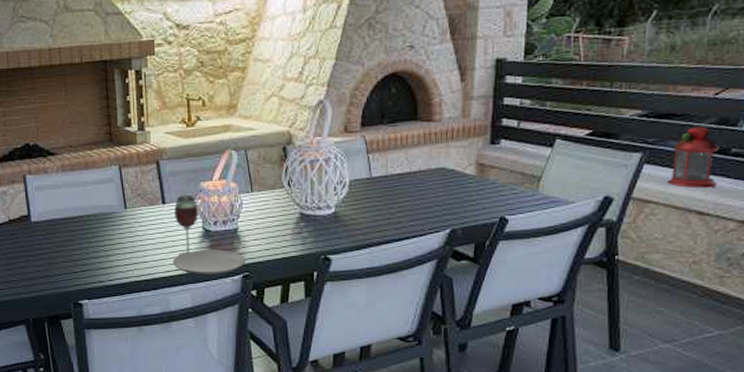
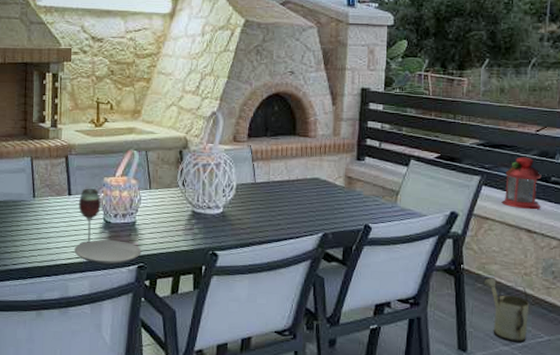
watering can: none [640,269,697,340] -> present [482,278,529,344]

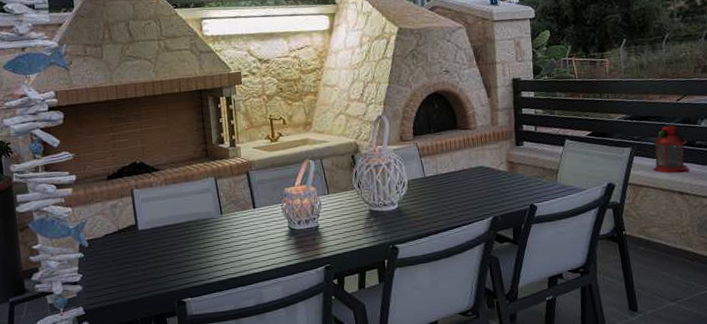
plate: present [74,240,142,265] -> none [264,245,327,269]
wineglass: present [79,188,101,245] -> none [263,199,285,253]
watering can: present [482,278,529,344] -> none [644,240,691,299]

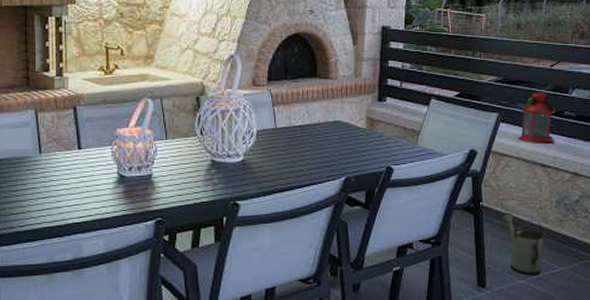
watering can: none [644,240,691,299] -> present [500,213,543,276]

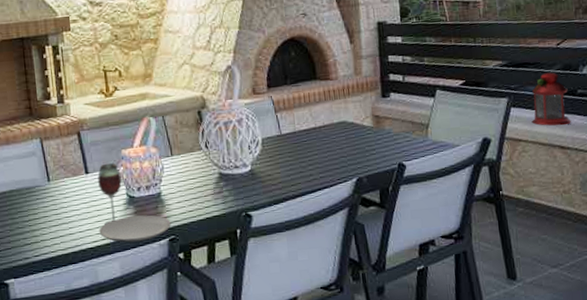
plate: none [87,195,159,221] -> present [99,215,171,243]
wineglass: none [90,140,114,202] -> present [97,163,122,225]
watering can: present [500,213,543,276] -> none [523,200,574,264]

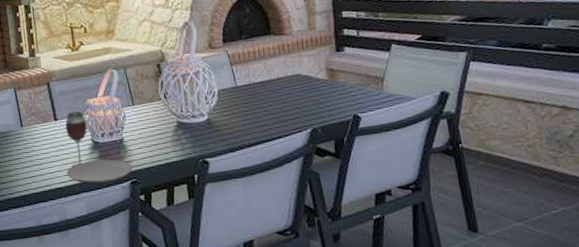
lantern: present [532,72,571,126] -> none [492,26,536,81]

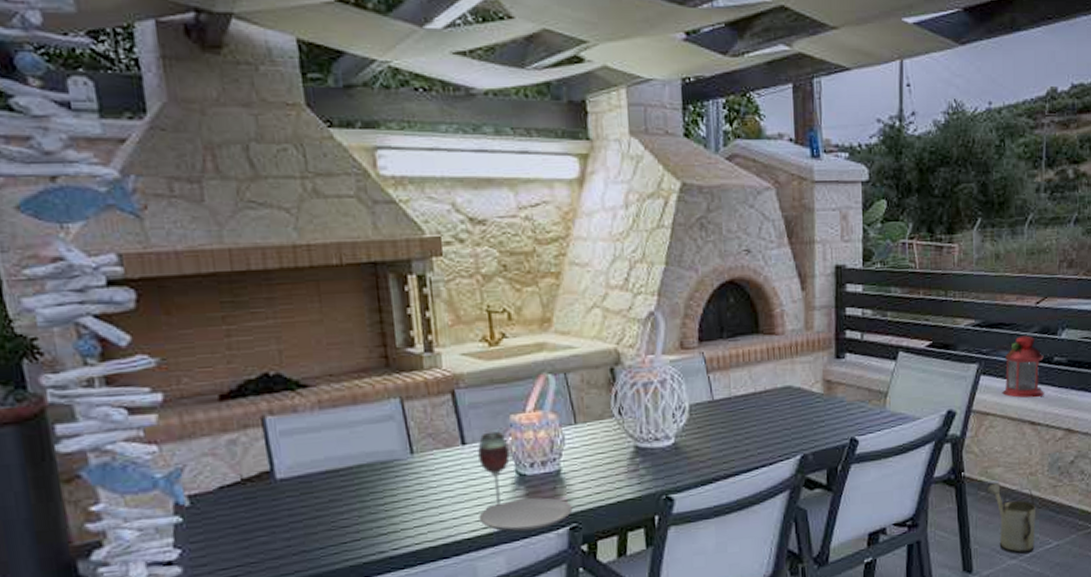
watering can: none [484,153,540,219] -> present [985,483,1035,555]
lantern: none [492,26,536,81] -> present [1002,335,1044,399]

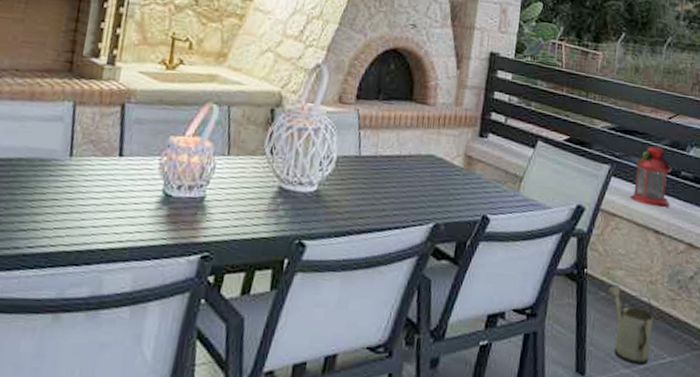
wineglass: present [478,431,510,510] -> none [126,148,162,224]
plate: present [479,497,573,533] -> none [117,218,209,253]

